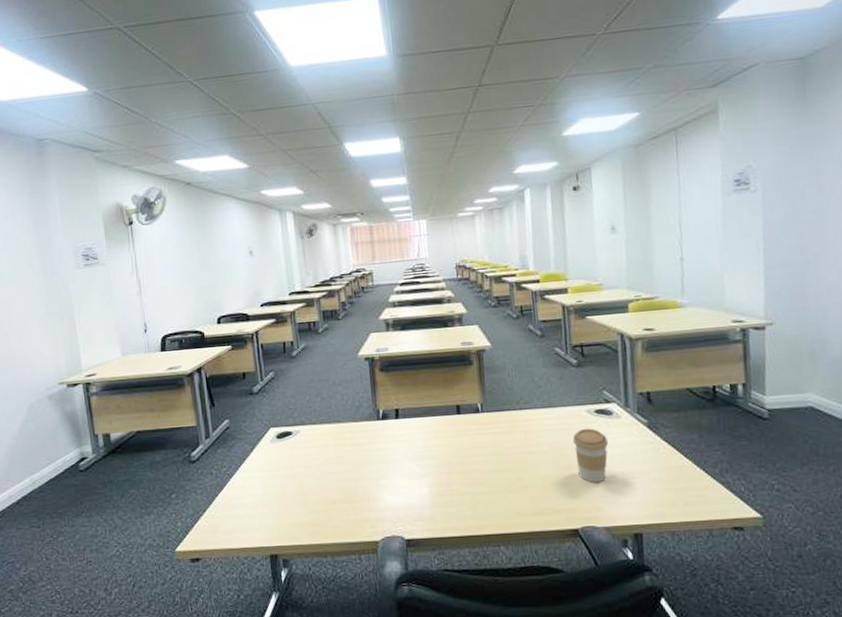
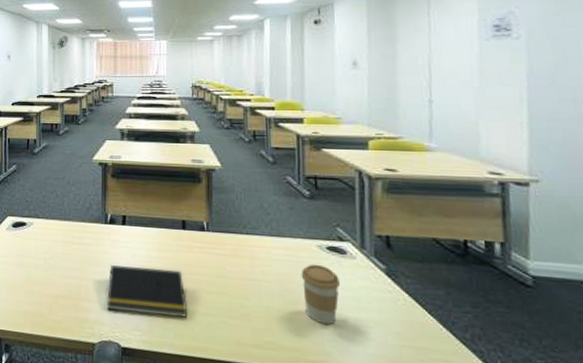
notepad: none [386,455,468,506] -> present [107,265,187,318]

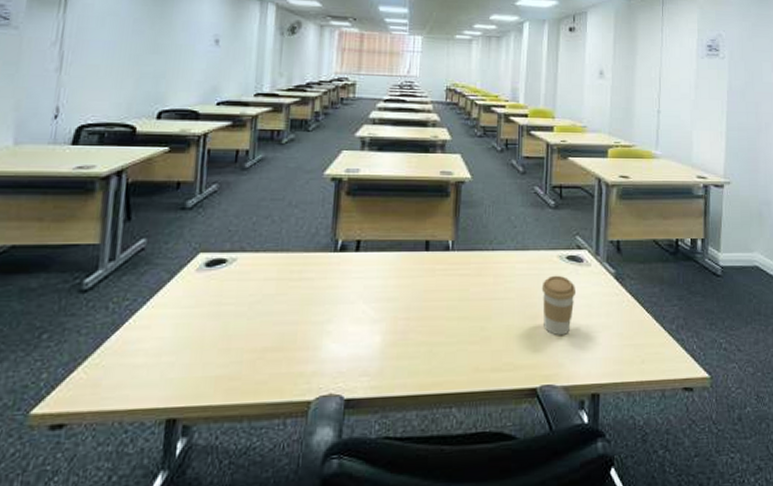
notepad: present [107,265,187,318] -> none [329,298,425,357]

